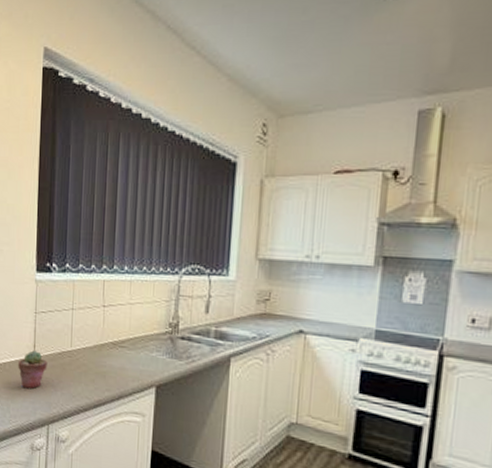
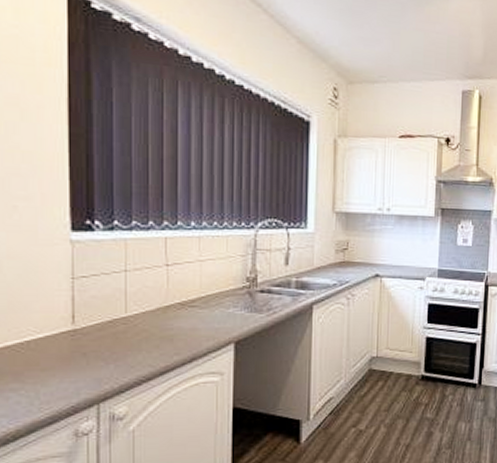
potted succulent: present [18,350,48,389] -> none [49,322,94,368]

